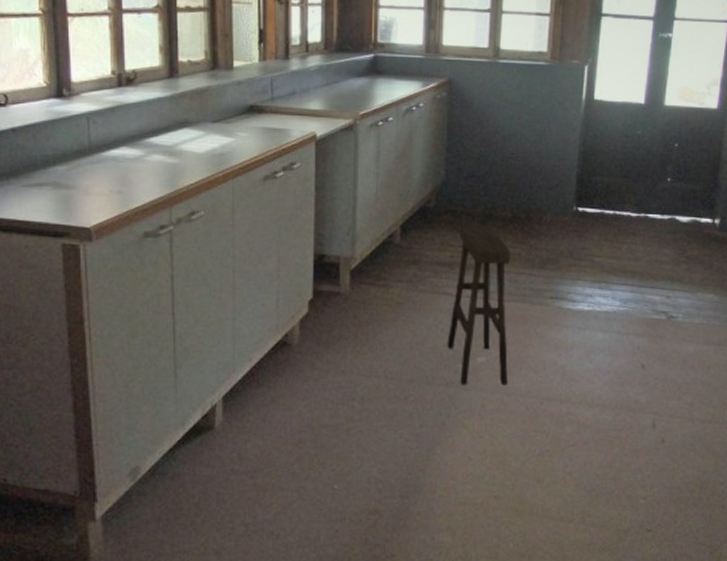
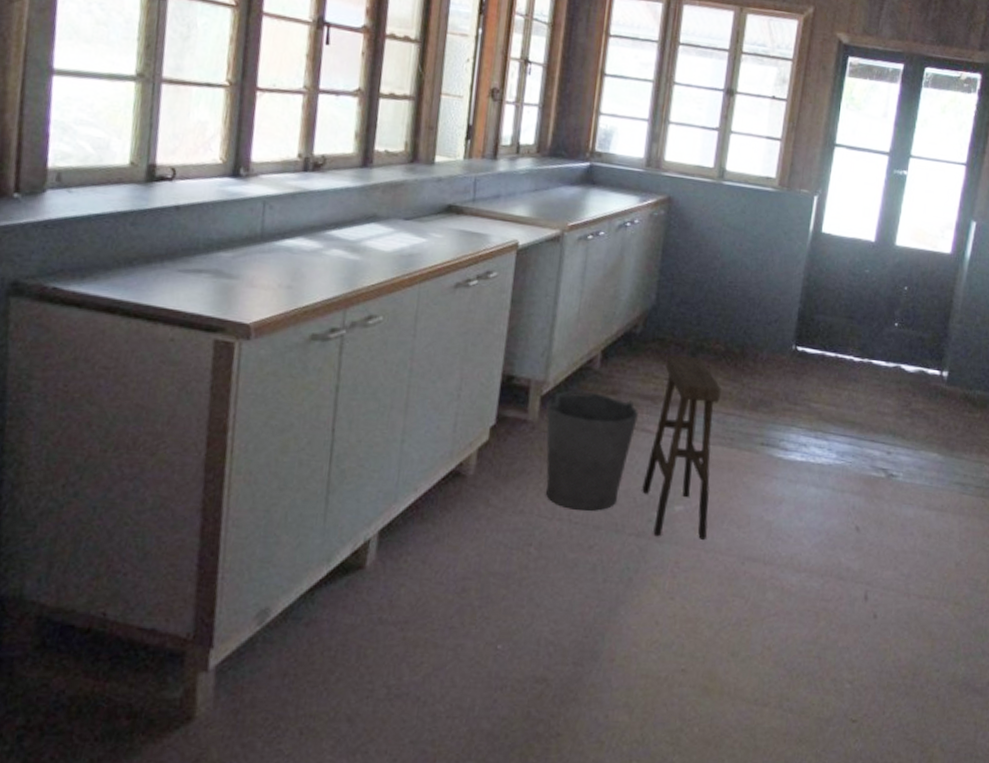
bucket: none [356,263,438,367] -> present [545,390,638,511]

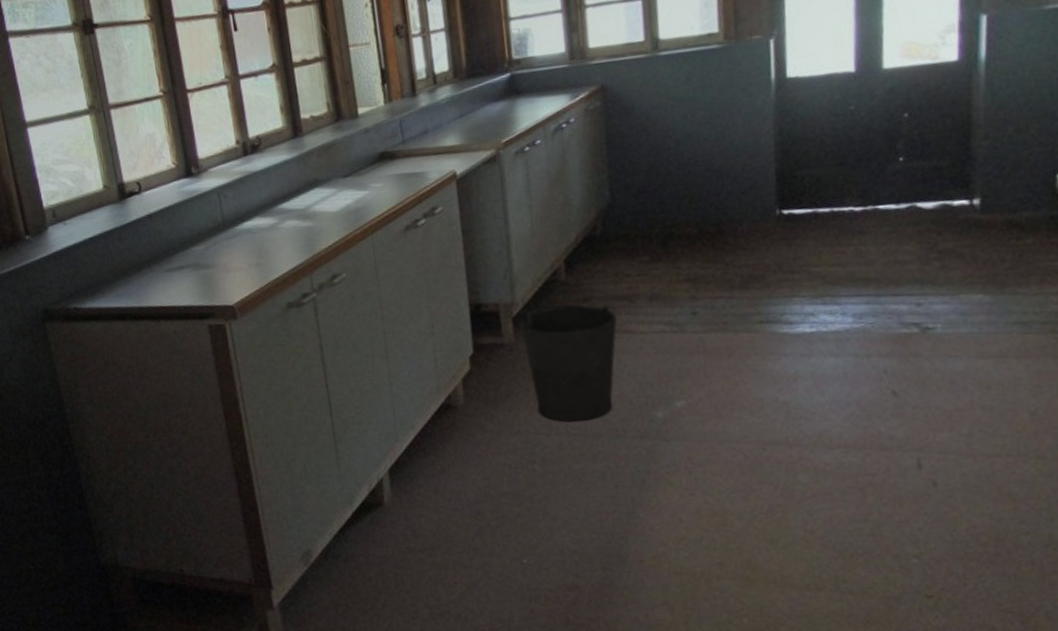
stool: present [642,355,721,540] -> none [634,246,717,434]

